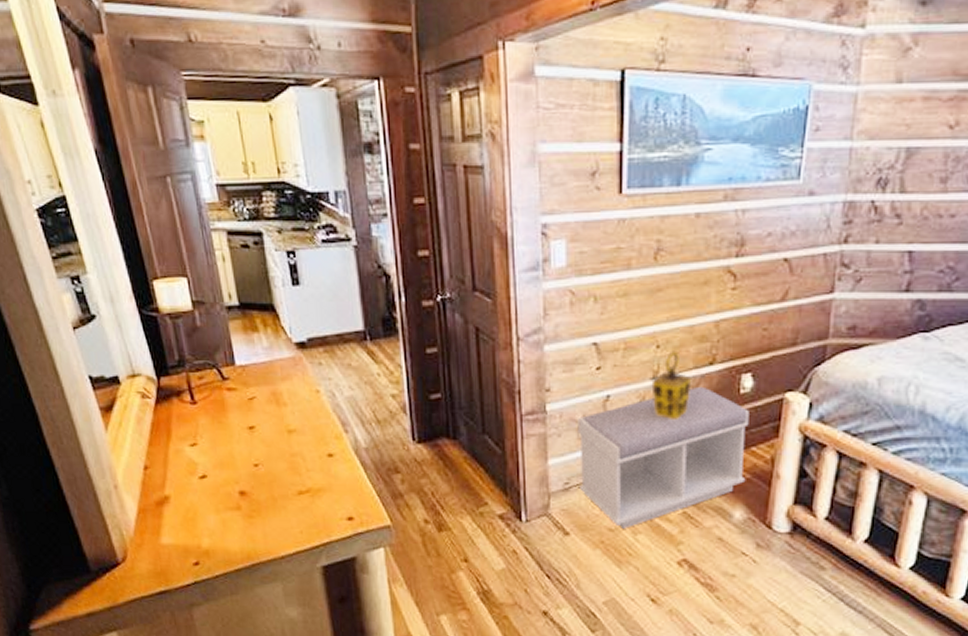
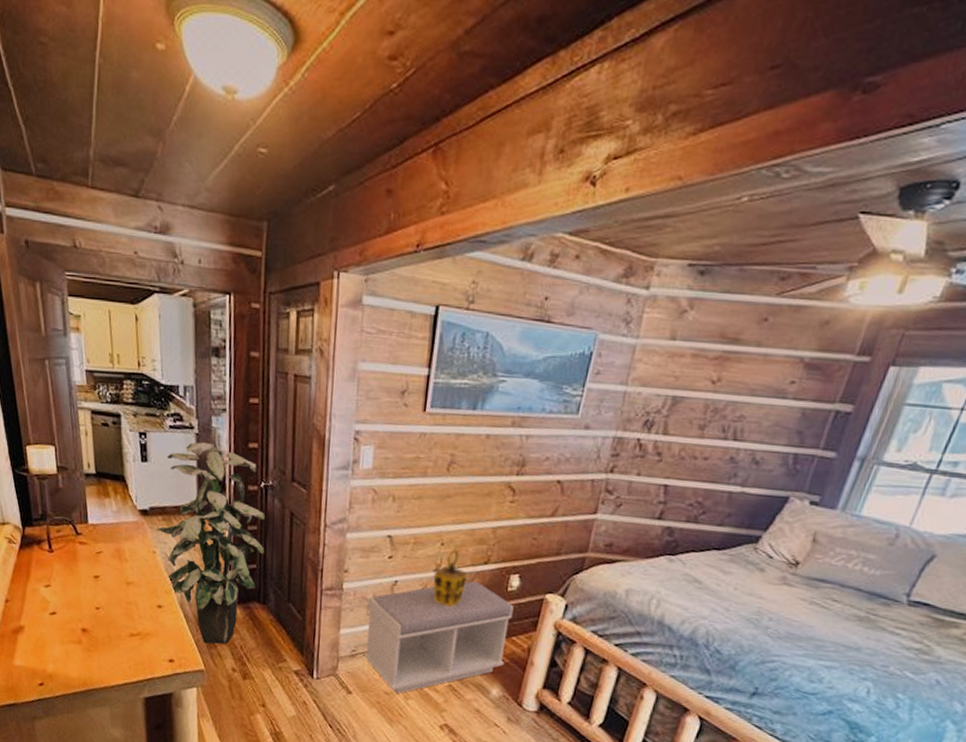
indoor plant: none [318,255,448,494] -> present [157,442,265,644]

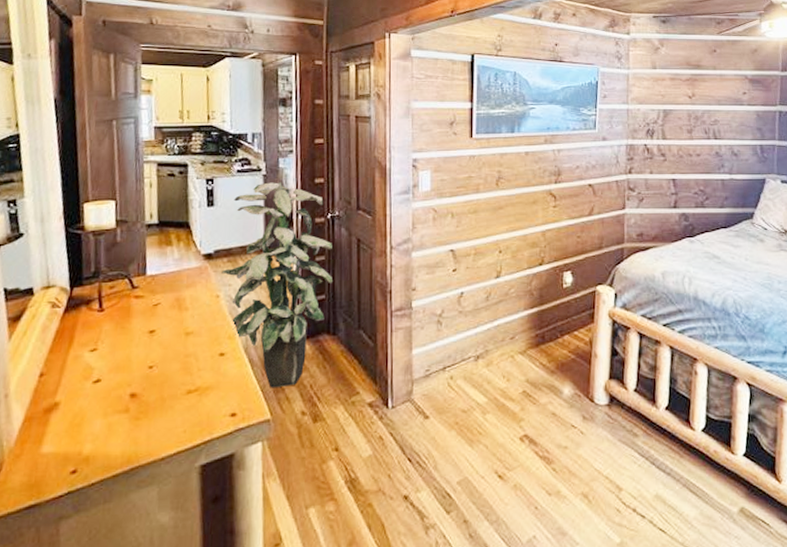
bench: present [364,581,514,694] -> none [437,282,571,409]
lantern: present [433,549,468,607] -> none [496,255,527,311]

